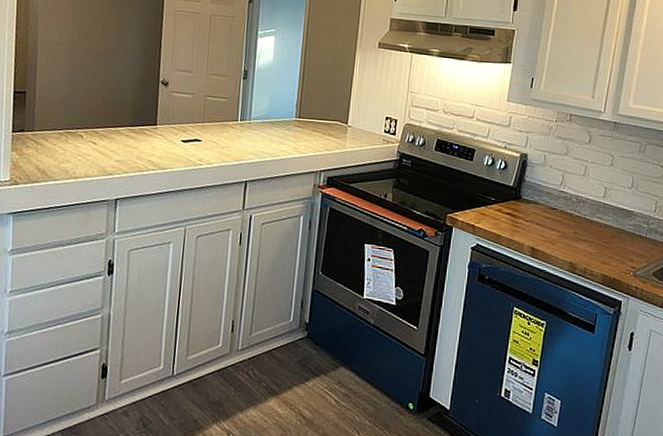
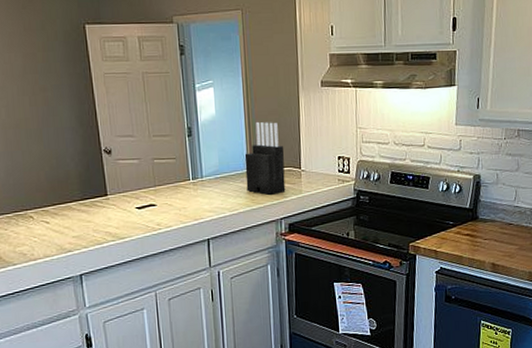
knife block: none [291,74,334,146] -> present [244,122,286,195]

